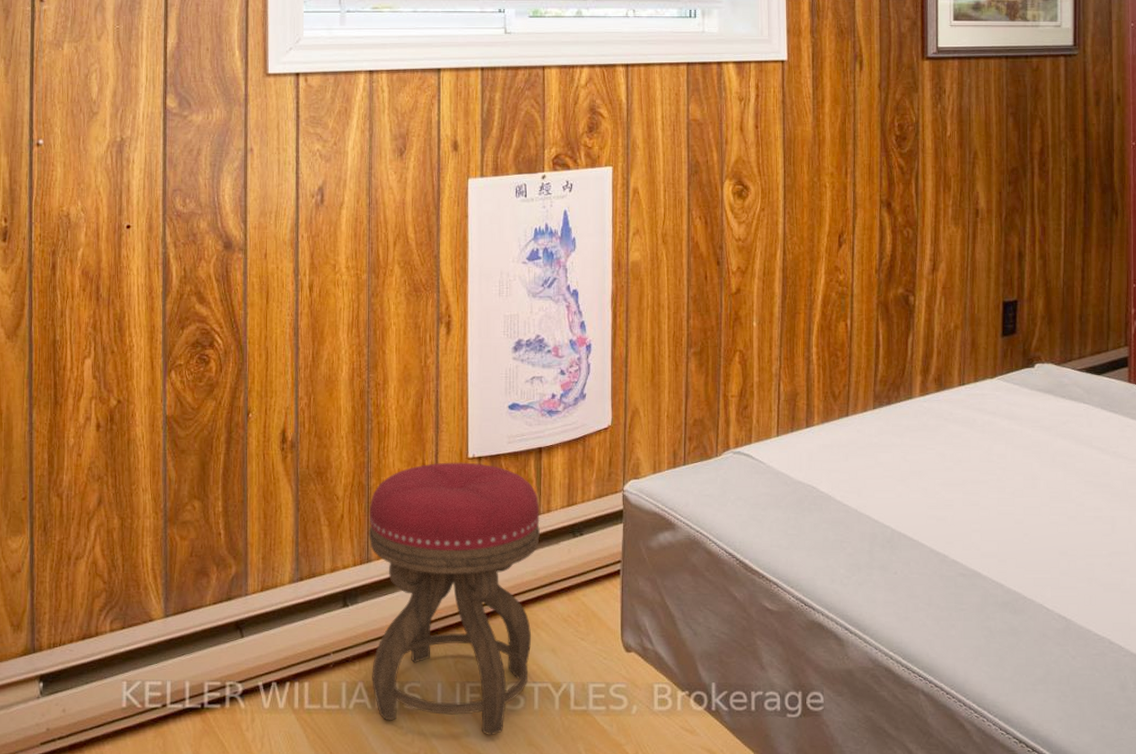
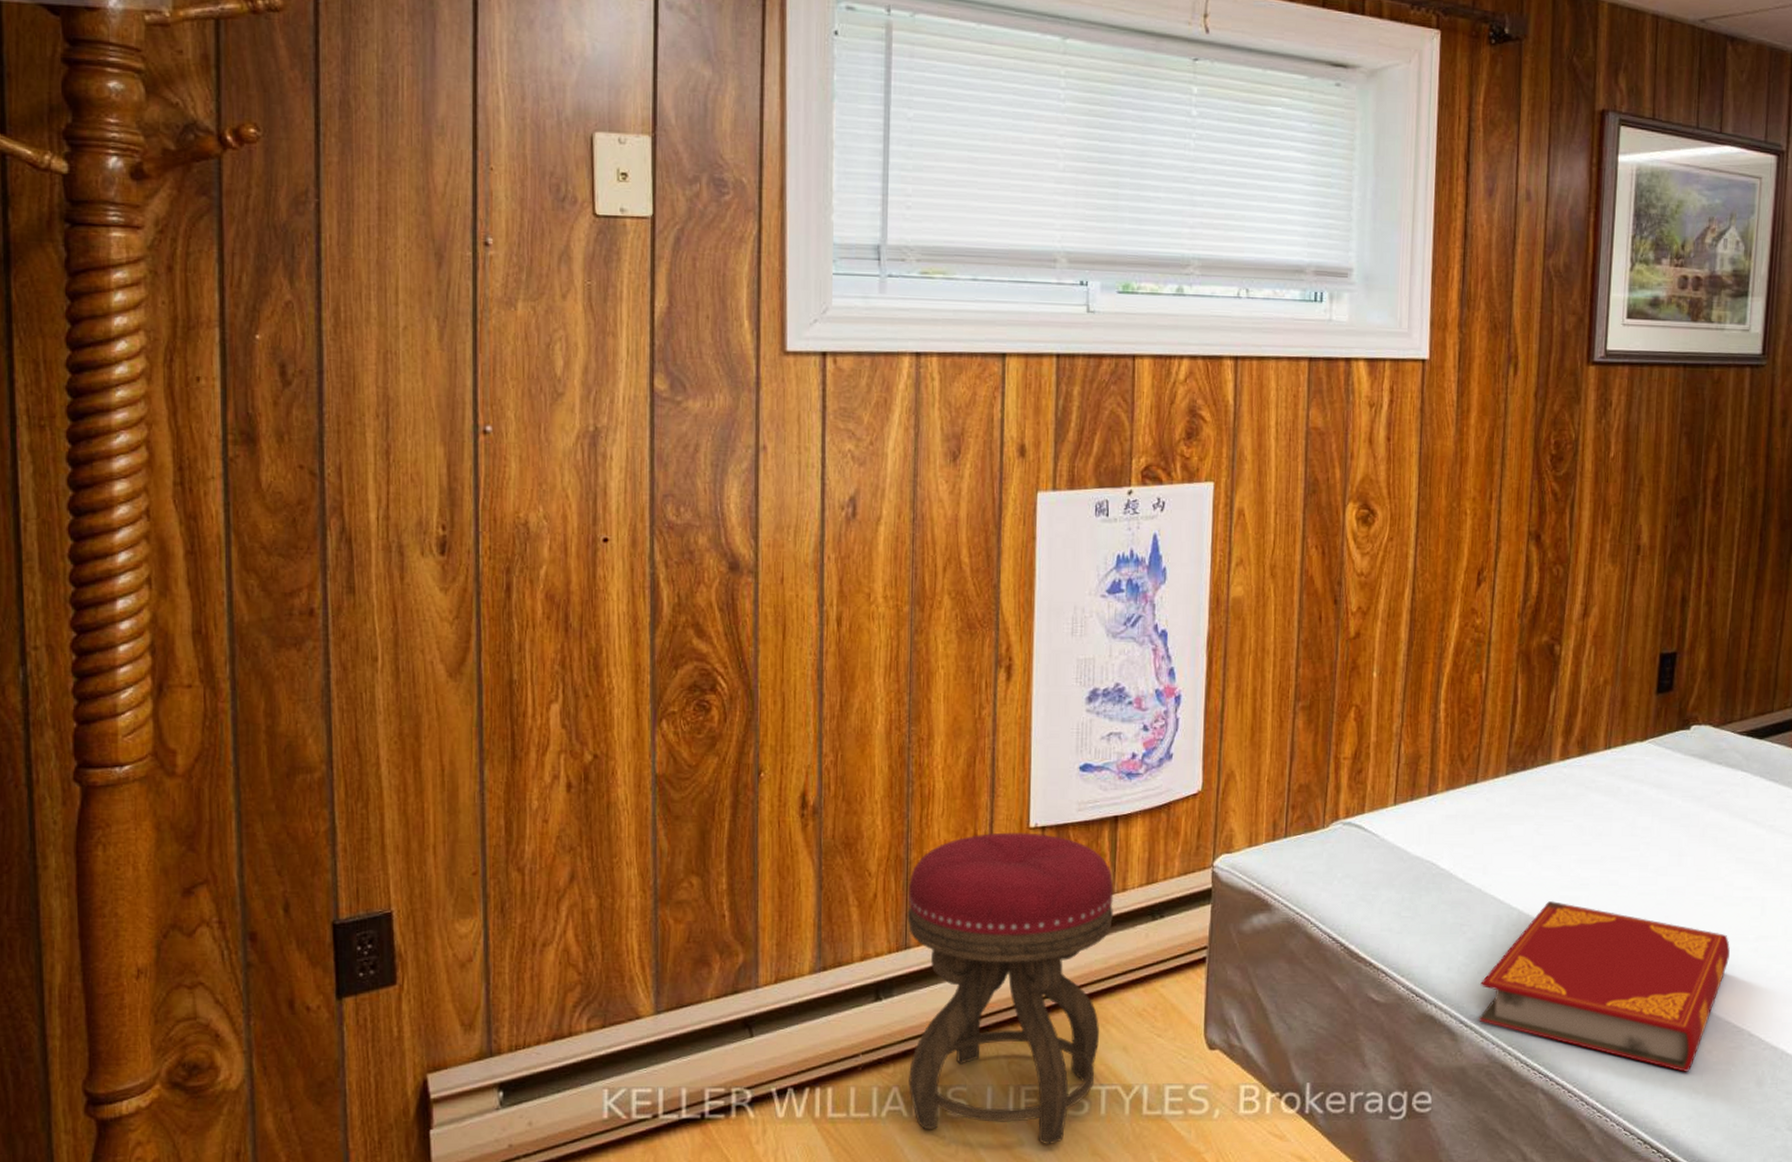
hardback book: none [861,519,1086,676] -> present [1479,900,1730,1072]

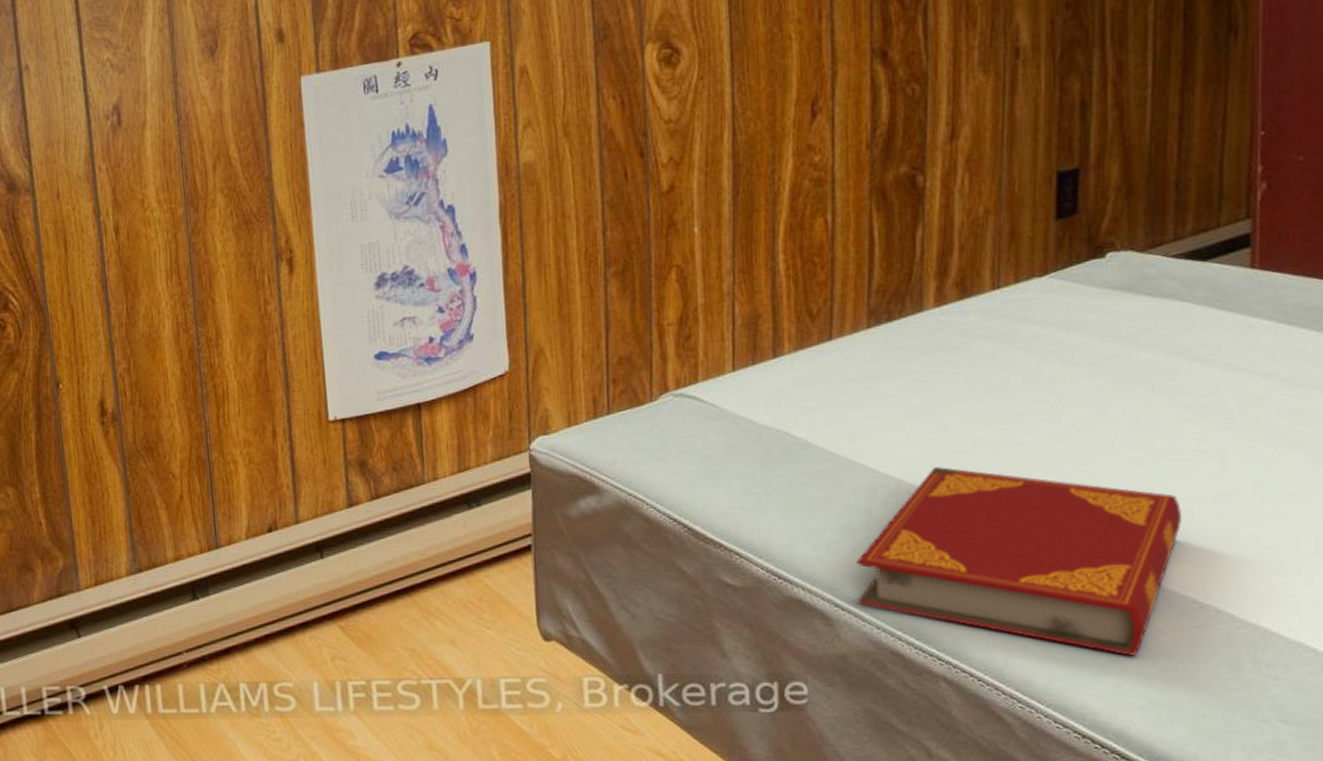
stool: present [907,832,1114,1144] -> none [213,425,426,739]

